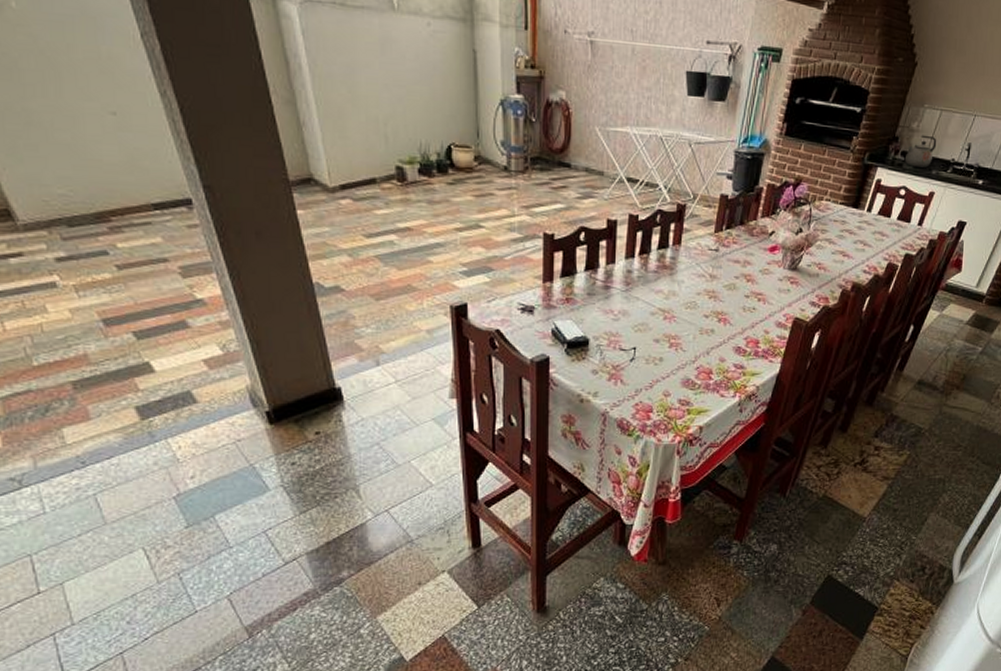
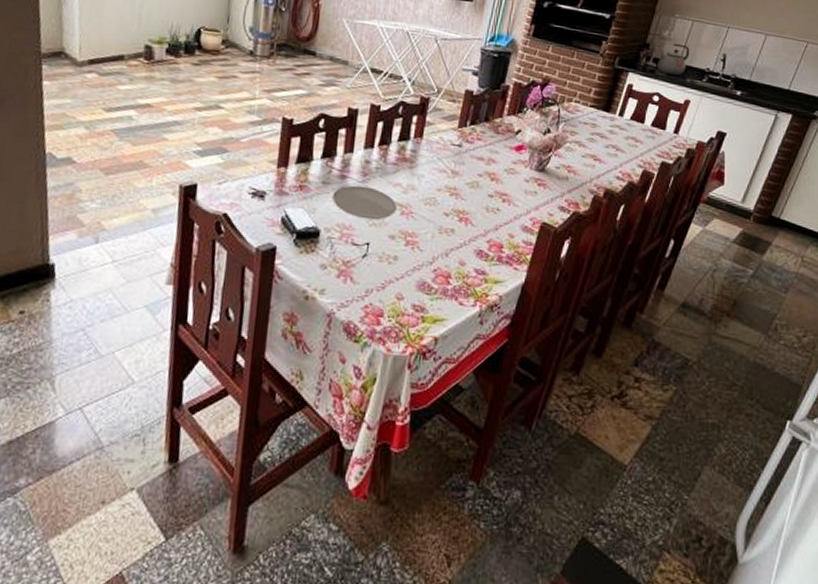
plate: none [598,294,660,326] -> present [332,185,397,220]

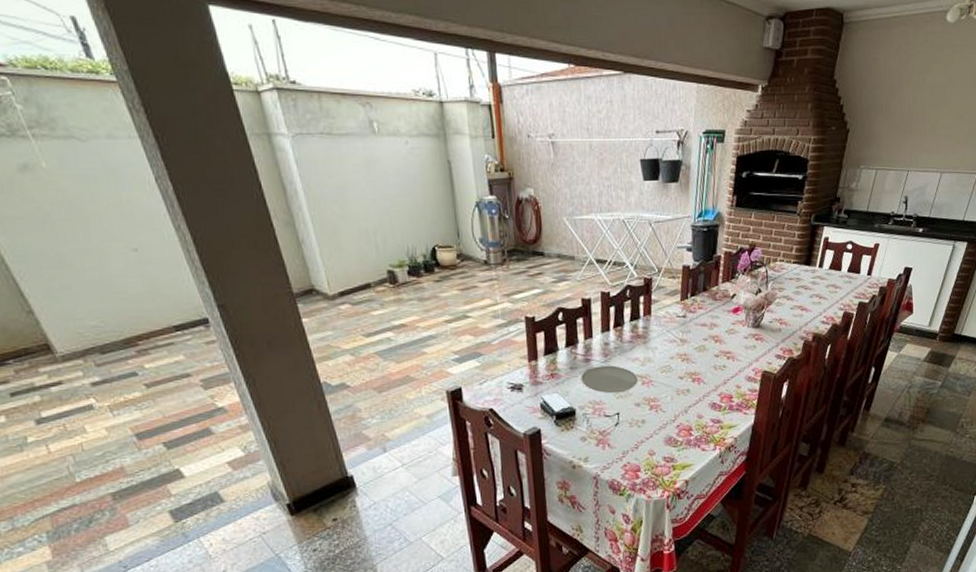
kettle: present [656,43,690,75] -> none [847,193,876,223]

